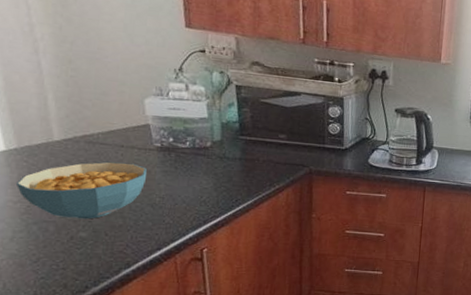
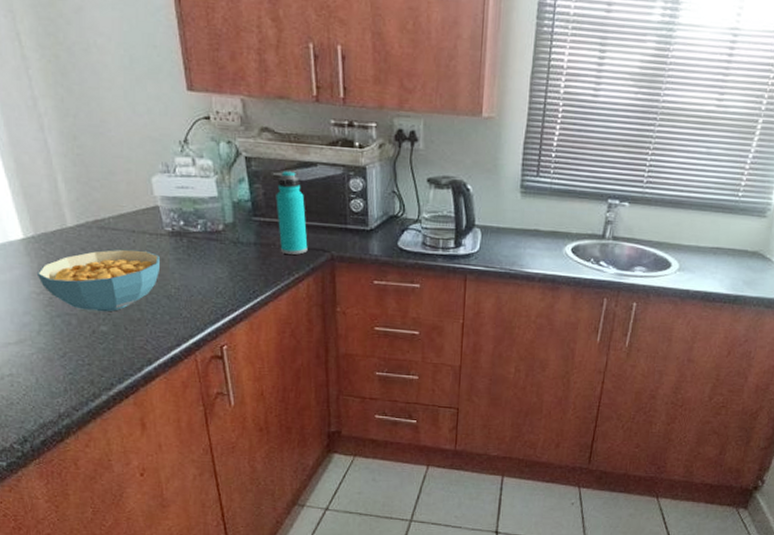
water bottle: none [262,97,289,169] -> present [276,170,308,255]

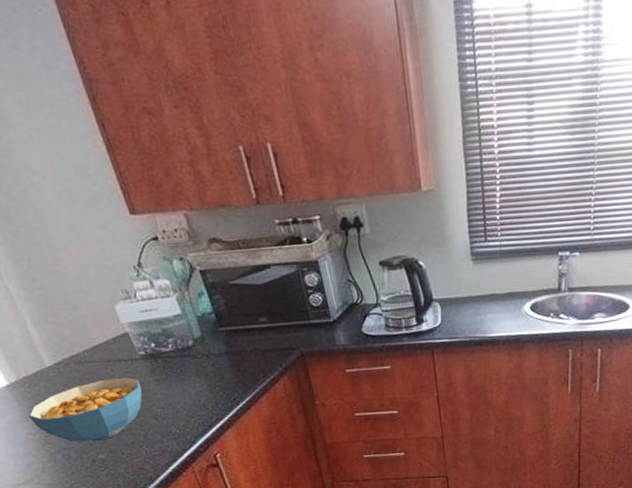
water bottle: present [276,170,308,255] -> none [235,276,278,358]

